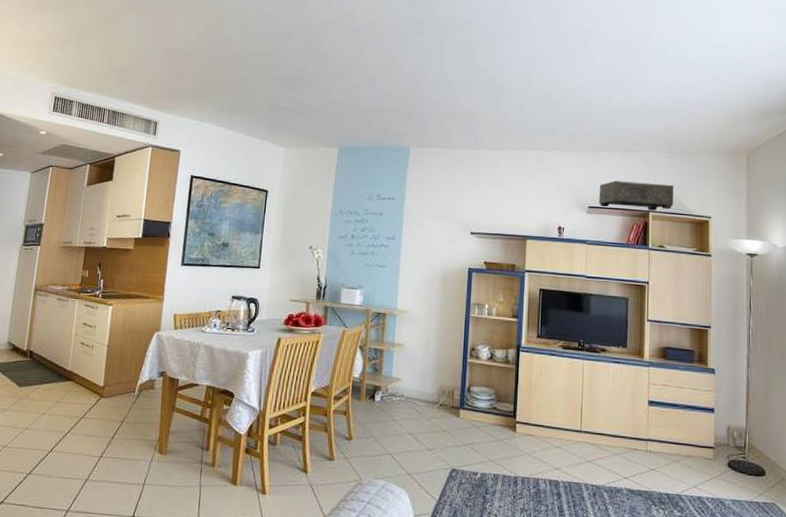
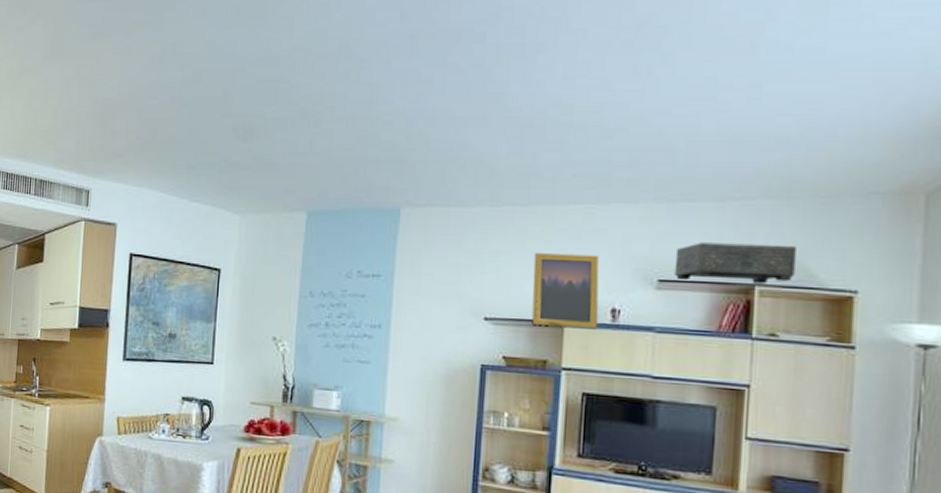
picture frame: none [504,185,550,242] -> present [532,253,600,330]

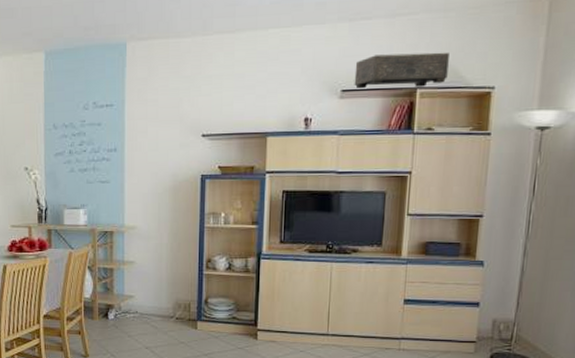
picture frame: present [532,253,600,330] -> none [240,72,295,138]

